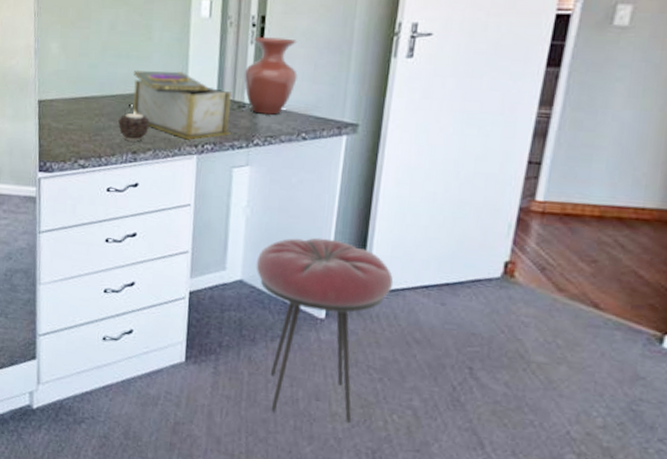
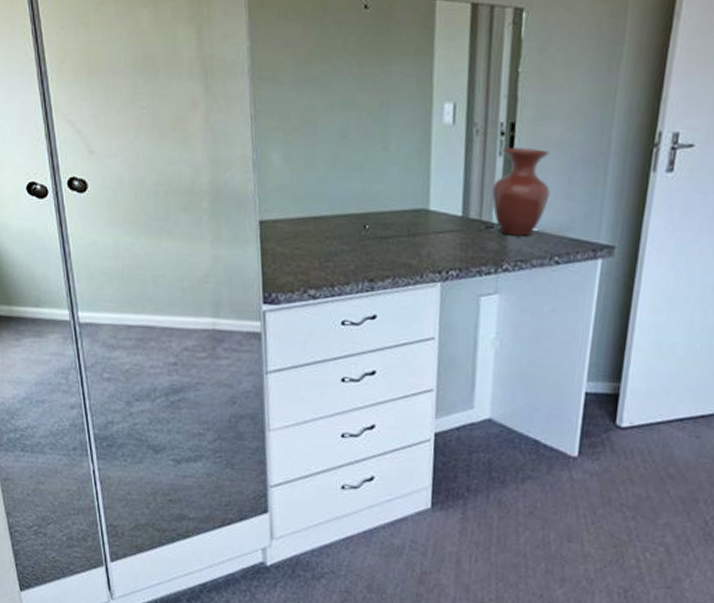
candle: present [117,111,151,142] -> none [351,233,389,268]
decorative box: present [132,69,232,141] -> none [367,184,479,267]
stool: present [256,237,394,423] -> none [505,371,649,563]

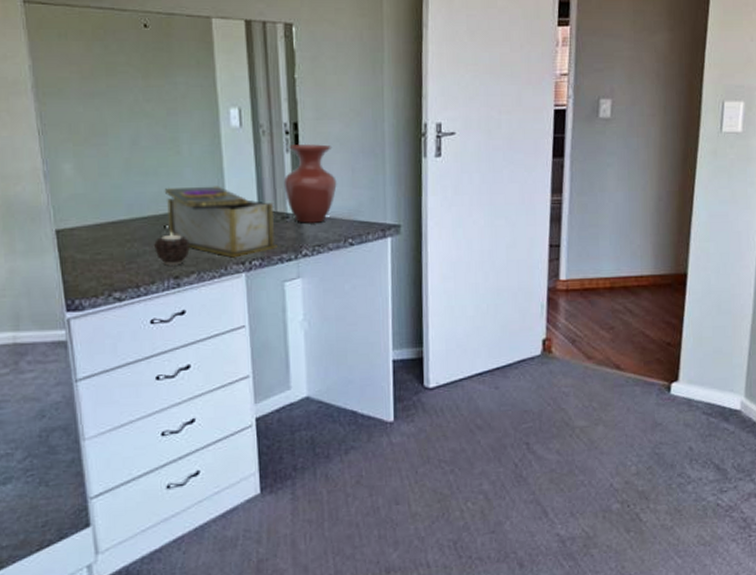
candle: none [351,233,389,268] -> present [153,233,191,266]
decorative box: none [367,184,479,267] -> present [164,186,277,259]

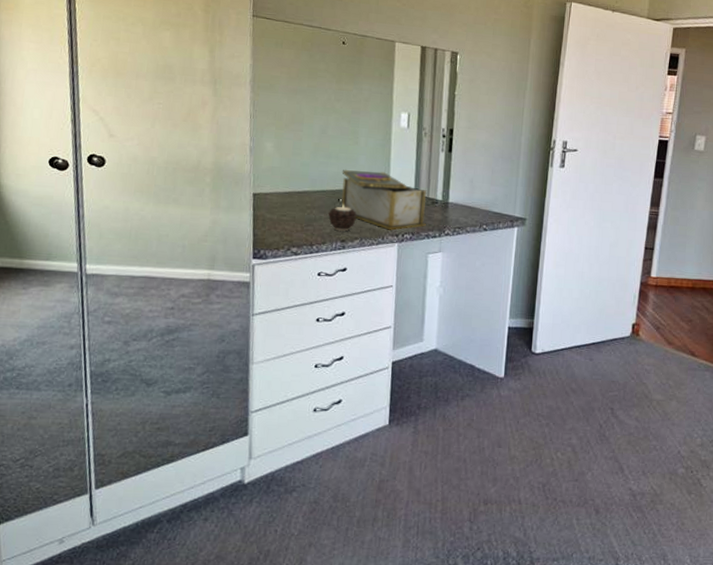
vase: present [283,143,337,223] -> none [436,146,479,210]

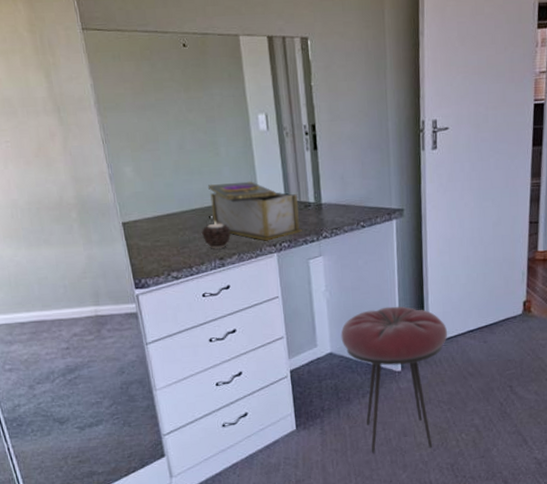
stool: none [448,310,555,463] -> present [341,306,448,454]

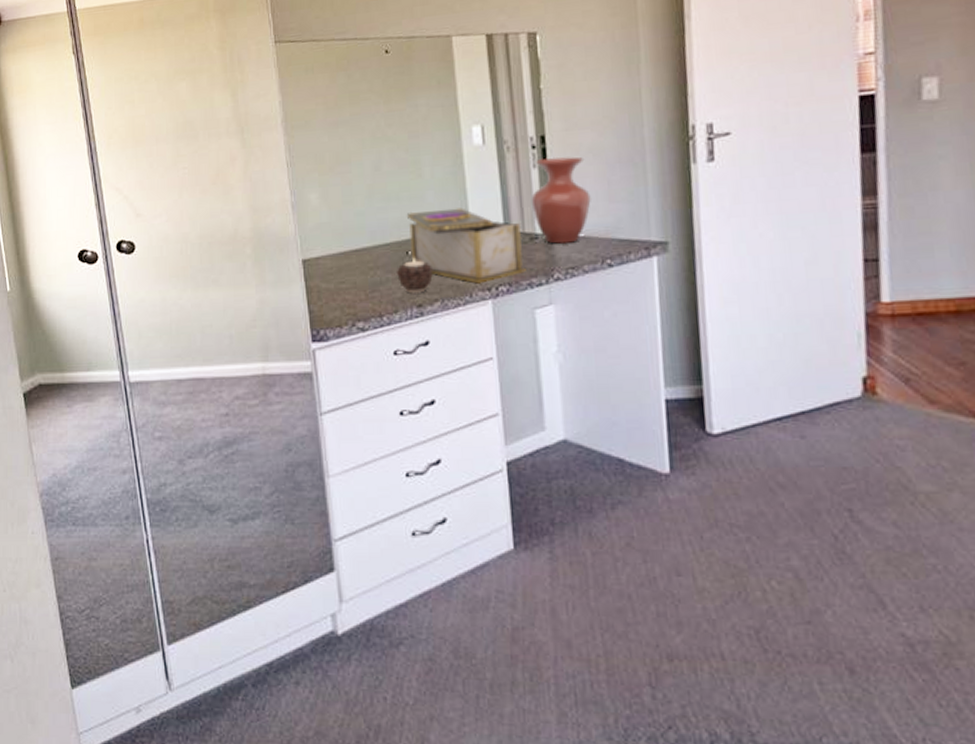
vase: none [305,142,350,210] -> present [531,156,591,244]
stool: present [341,306,448,454] -> none [579,377,742,598]

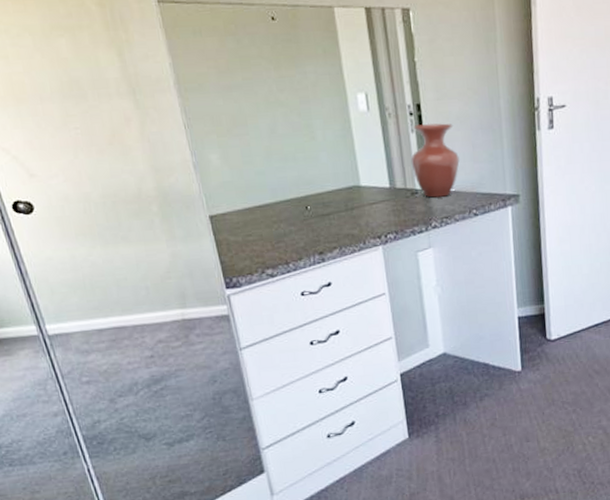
candle: present [395,259,434,294] -> none [297,213,331,243]
decorative box: present [406,208,526,285] -> none [303,167,409,234]

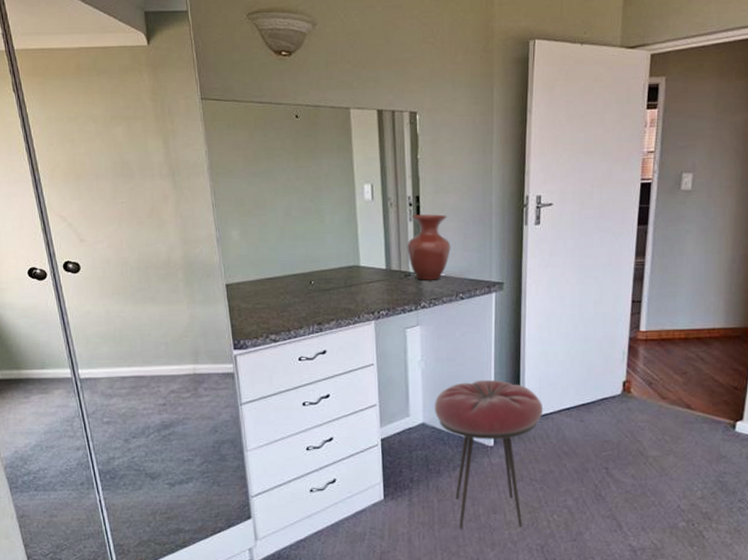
stool: none [454,300,571,462] -> present [434,379,544,529]

